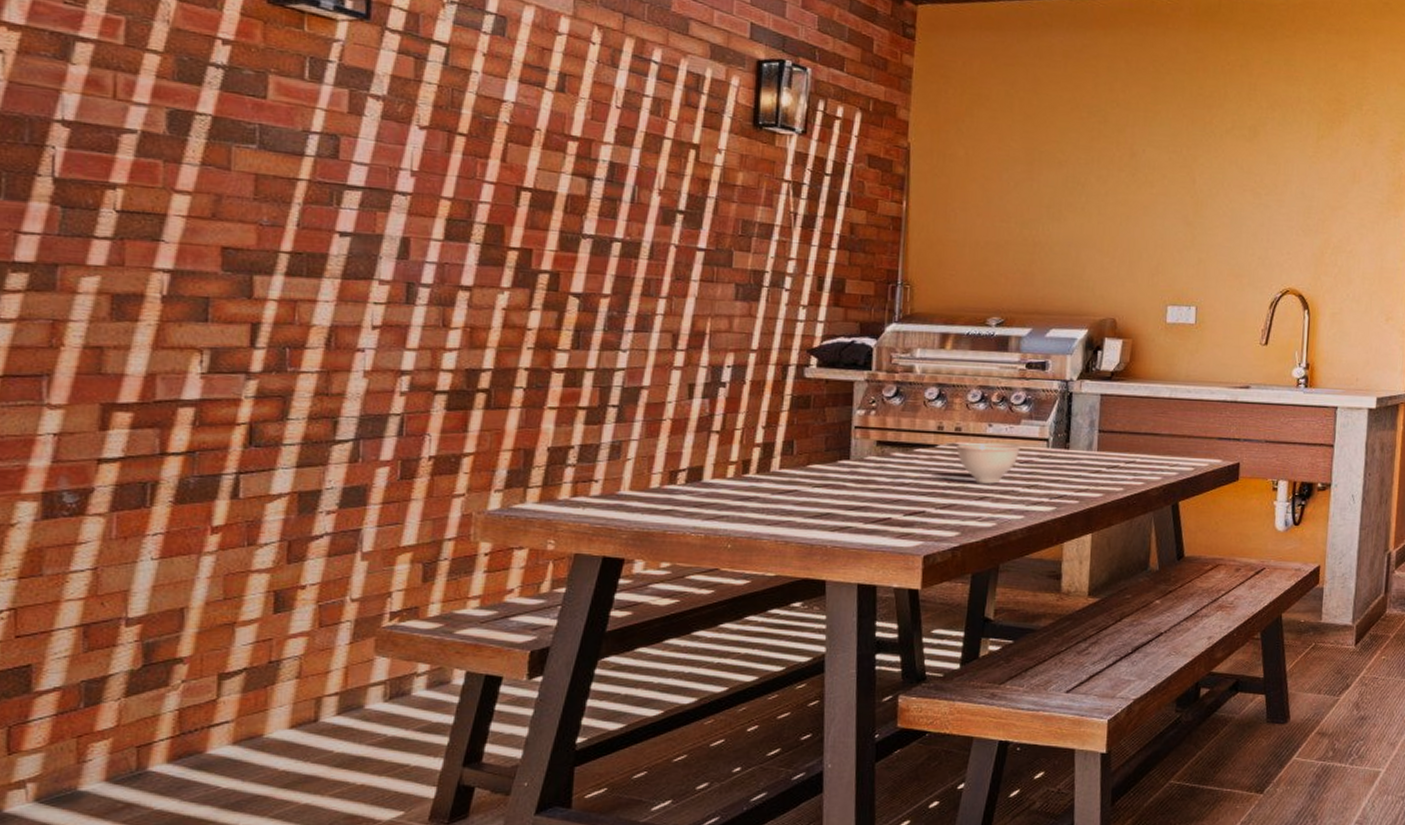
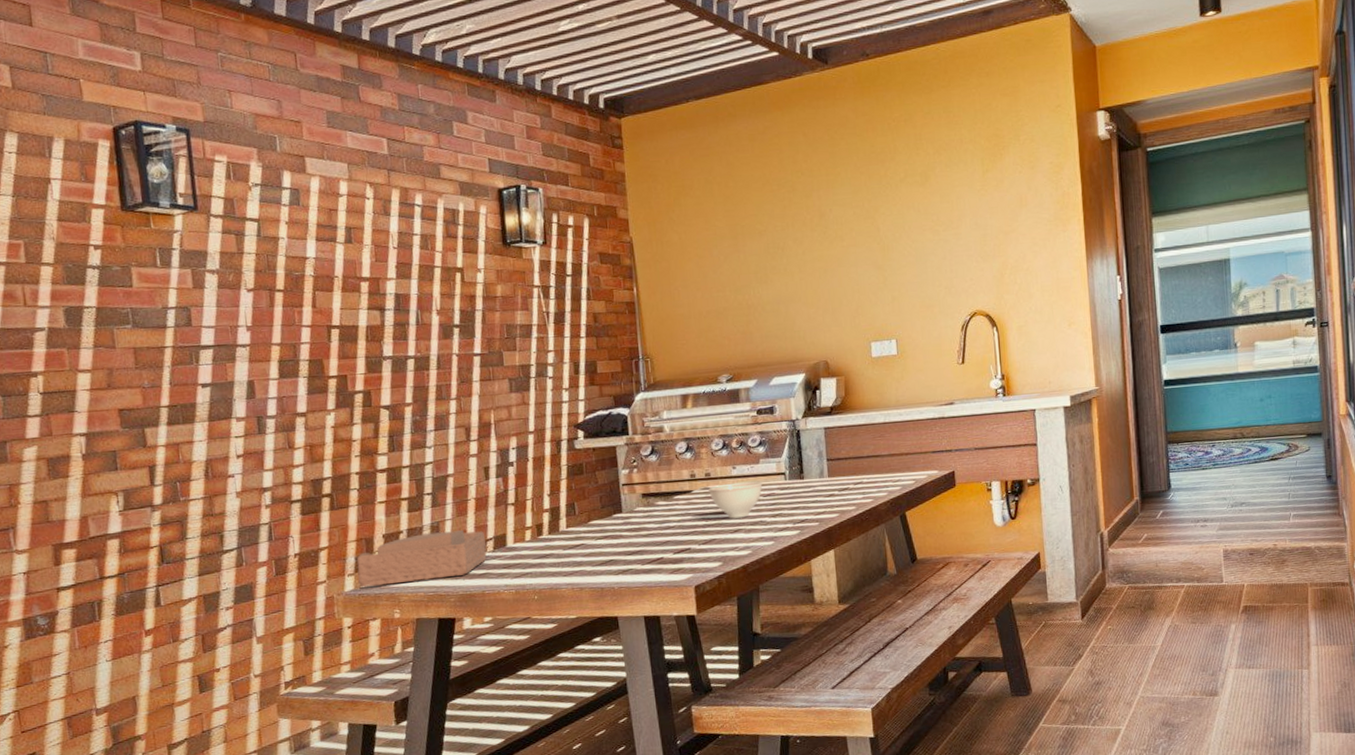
napkin holder: none [507,453,678,510] -> present [356,530,487,587]

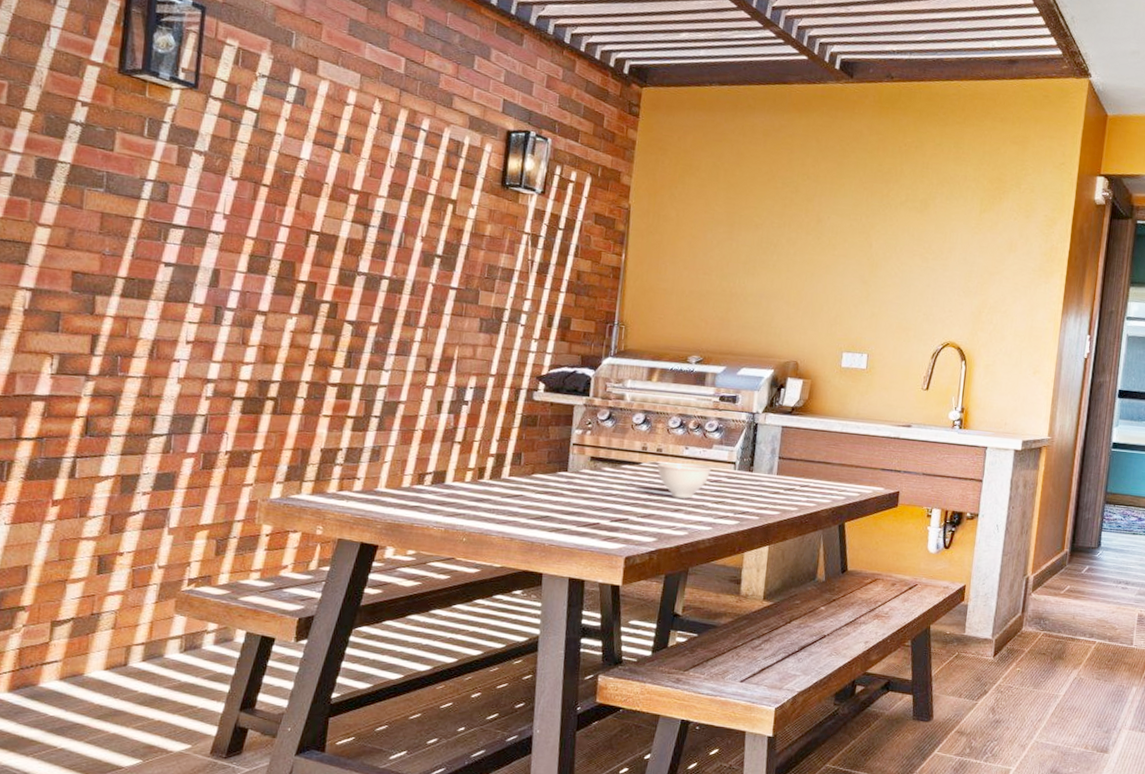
napkin holder: present [356,530,487,587] -> none [286,455,425,504]

